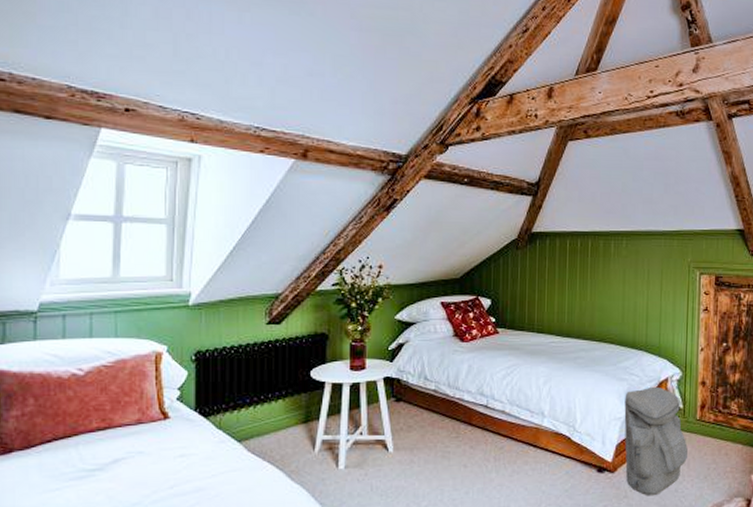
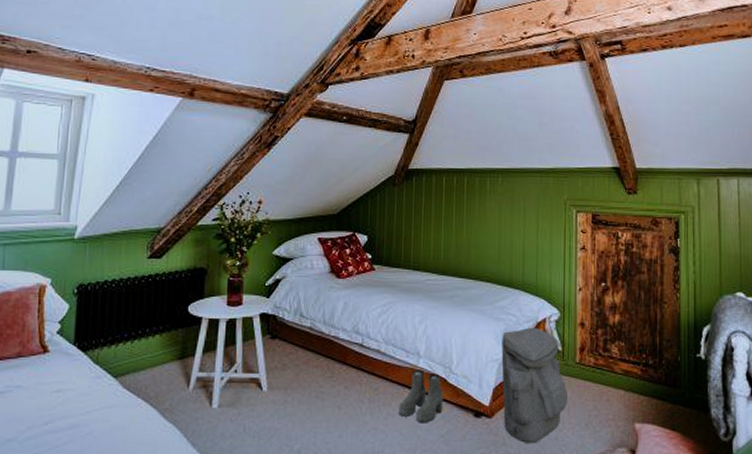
boots: none [524,428,568,478] -> present [399,369,444,422]

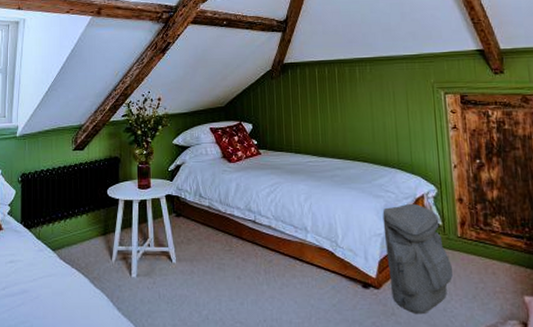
boots: present [399,369,444,422] -> none [292,243,333,292]

